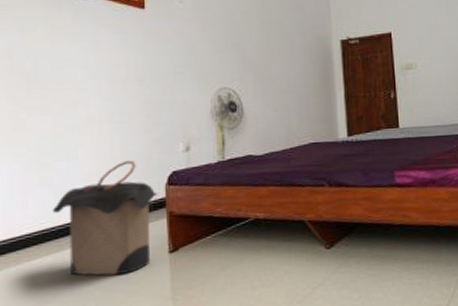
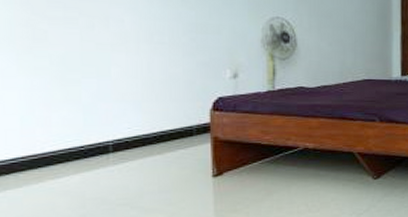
laundry hamper: present [53,160,158,276] -> none [81,83,202,197]

